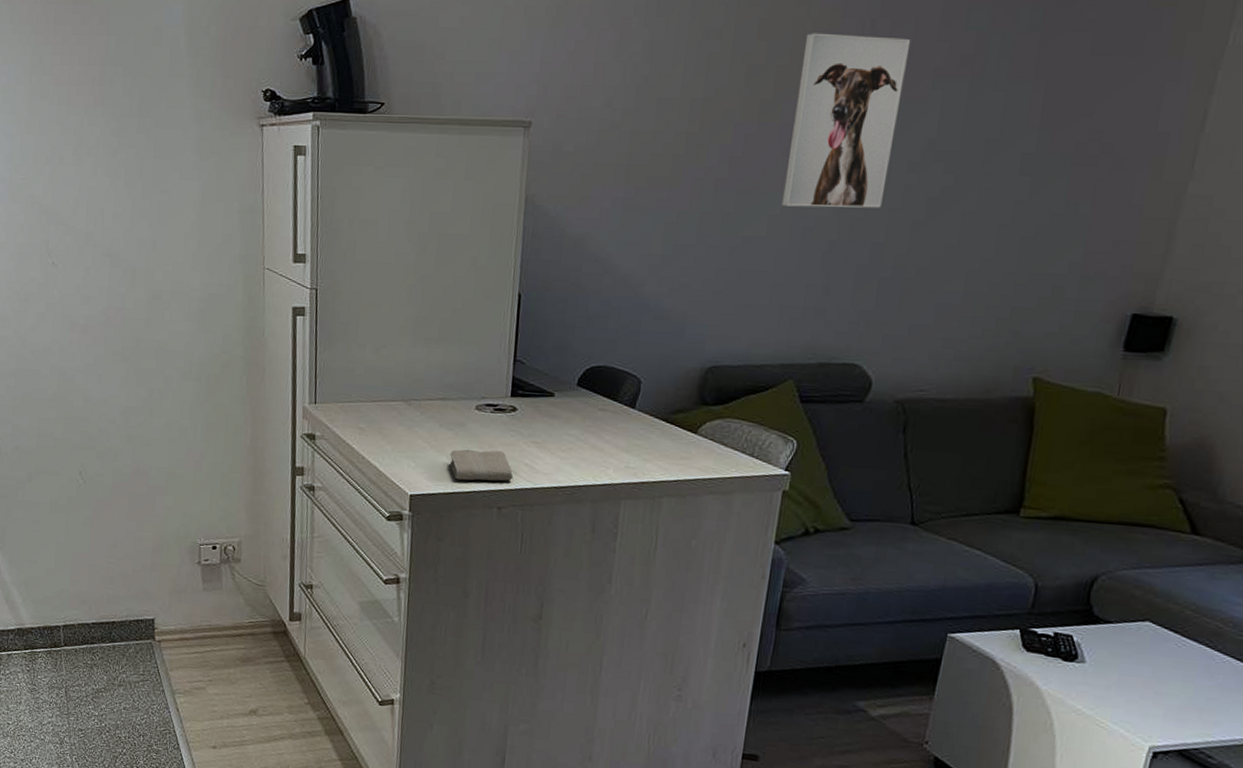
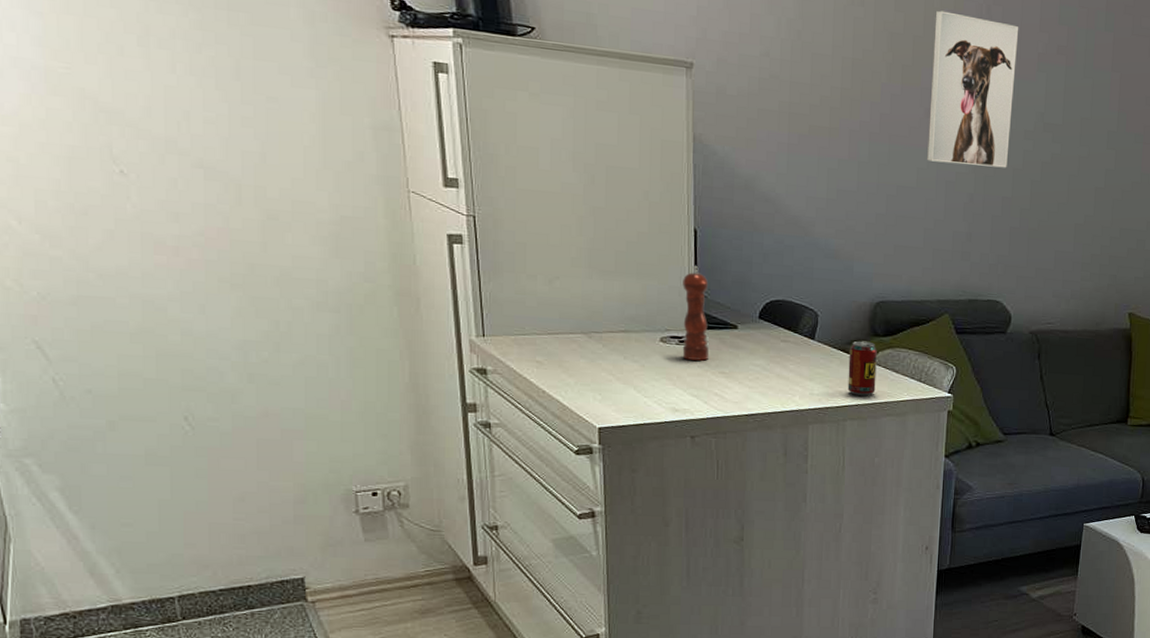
washcloth: present [450,449,514,482] -> none [638,380,704,412]
pepper mill: none [496,332,528,430] -> present [682,266,709,361]
beverage can: none [667,410,705,471] -> present [847,341,877,396]

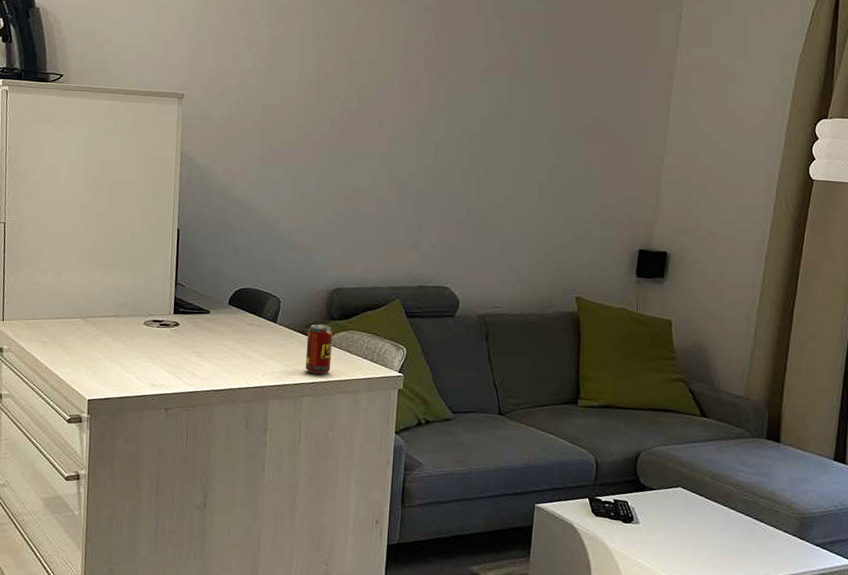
pepper mill: present [682,266,709,361] -> none [161,260,187,342]
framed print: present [927,10,1019,168] -> none [381,38,465,168]

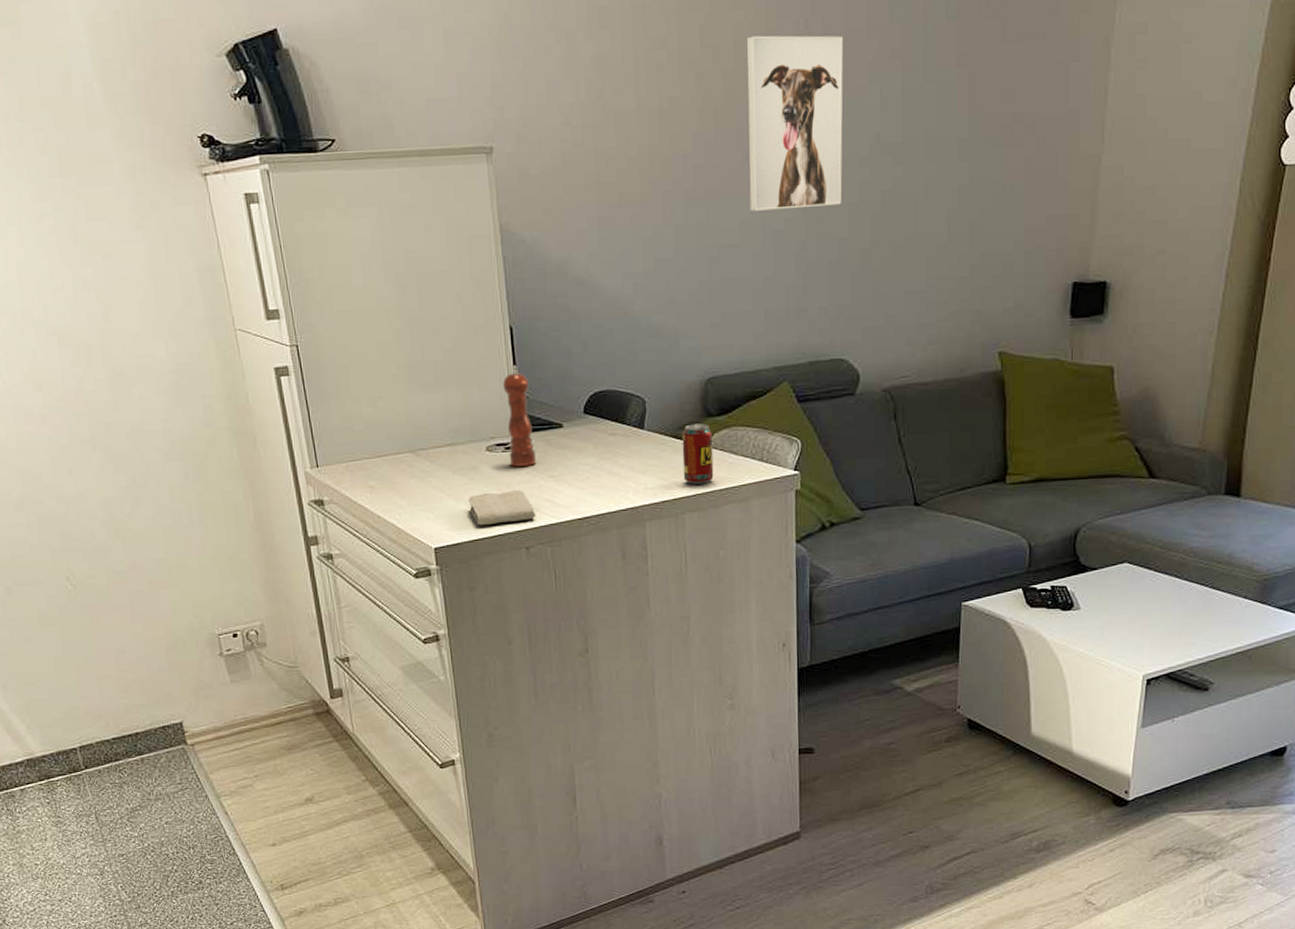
washcloth: none [123,359,178,387] -> present [468,489,536,526]
pepper mill: none [161,260,187,342] -> present [503,366,536,467]
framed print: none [381,38,465,168] -> present [746,35,844,211]

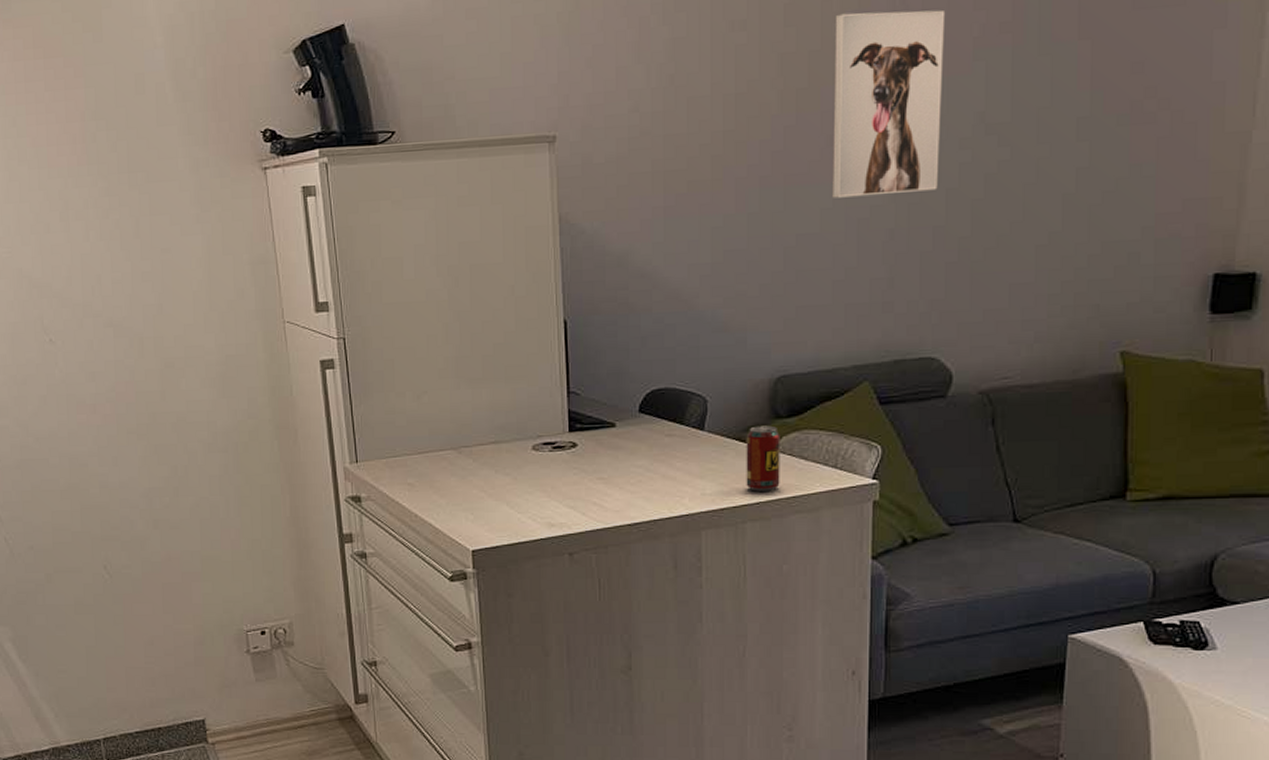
washcloth: present [468,489,536,526] -> none [510,491,582,529]
pepper mill: present [503,366,536,467] -> none [554,361,584,467]

